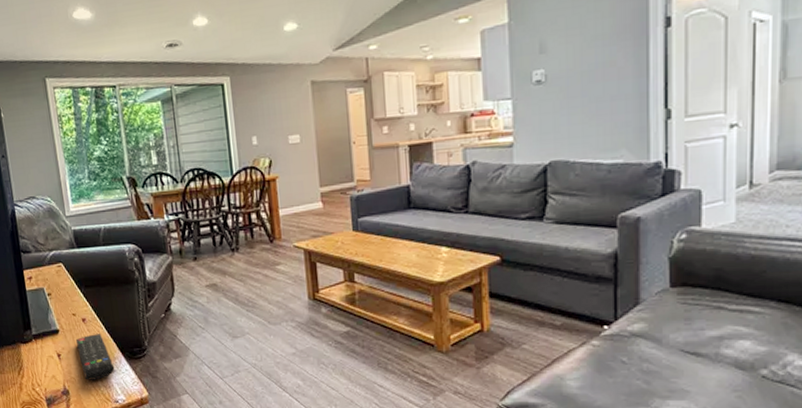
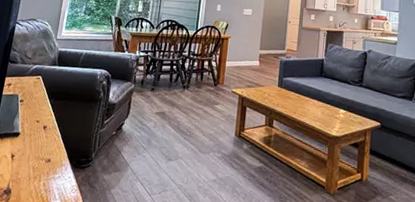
remote control: present [76,334,115,380] -> none [29,141,60,184]

